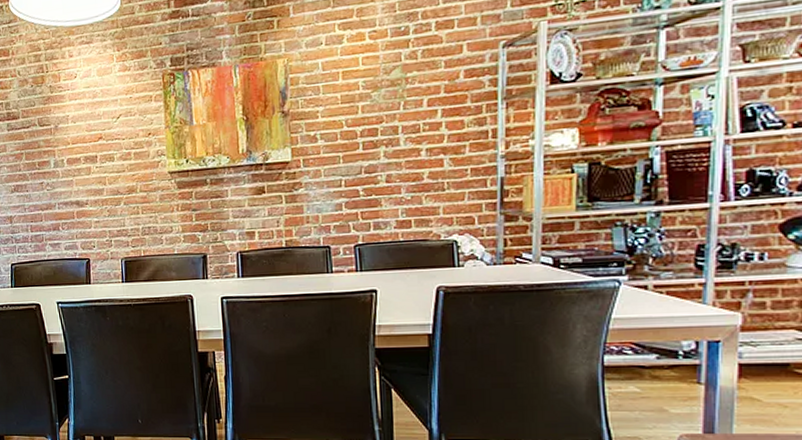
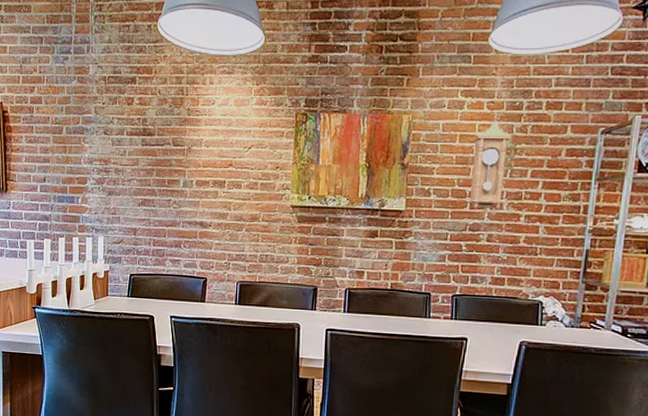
pendulum clock: none [357,51,401,153] -> present [467,121,512,214]

